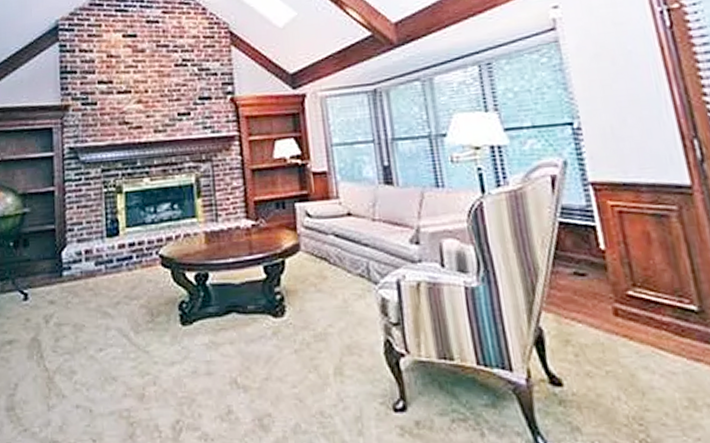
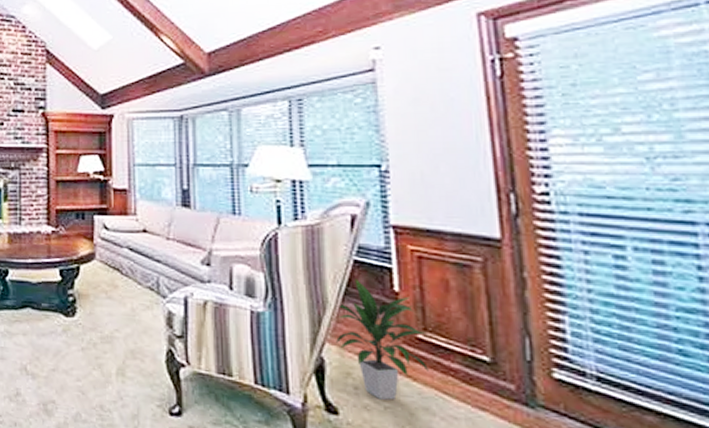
indoor plant: none [548,241,643,364] -> present [336,279,428,400]

